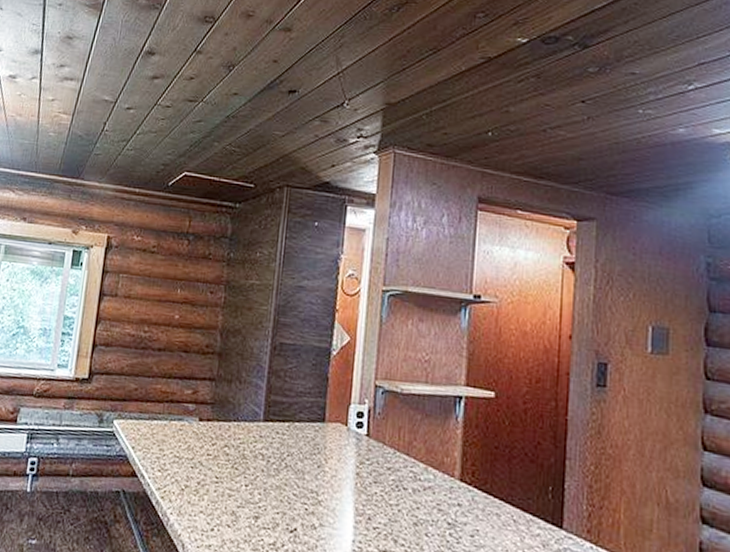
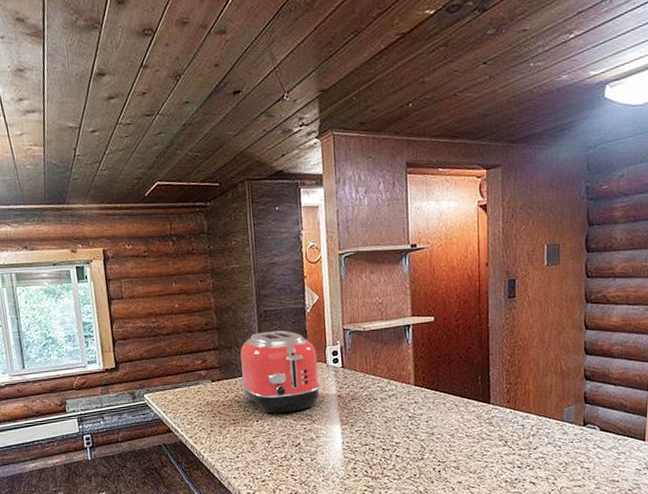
toaster: none [235,368,337,483] -> present [240,330,320,414]

